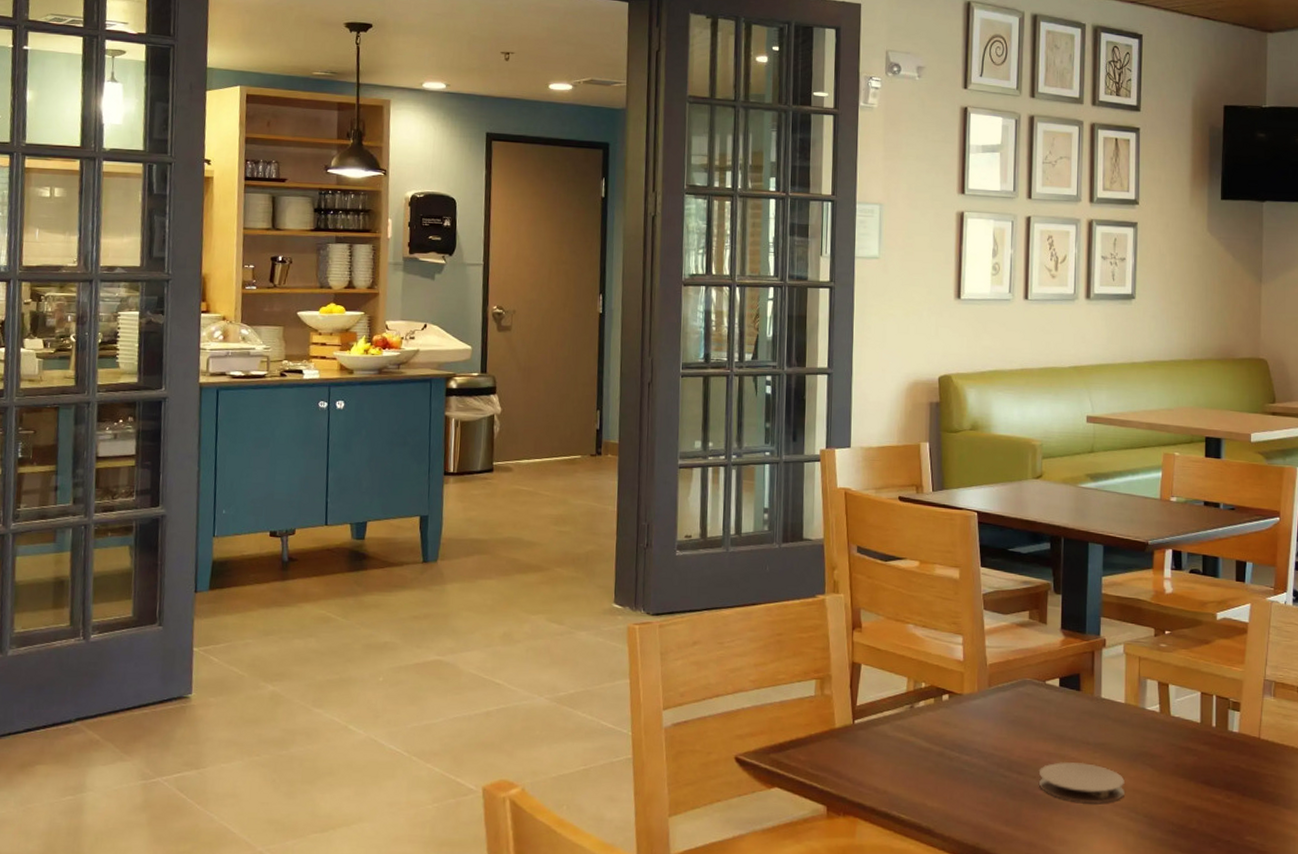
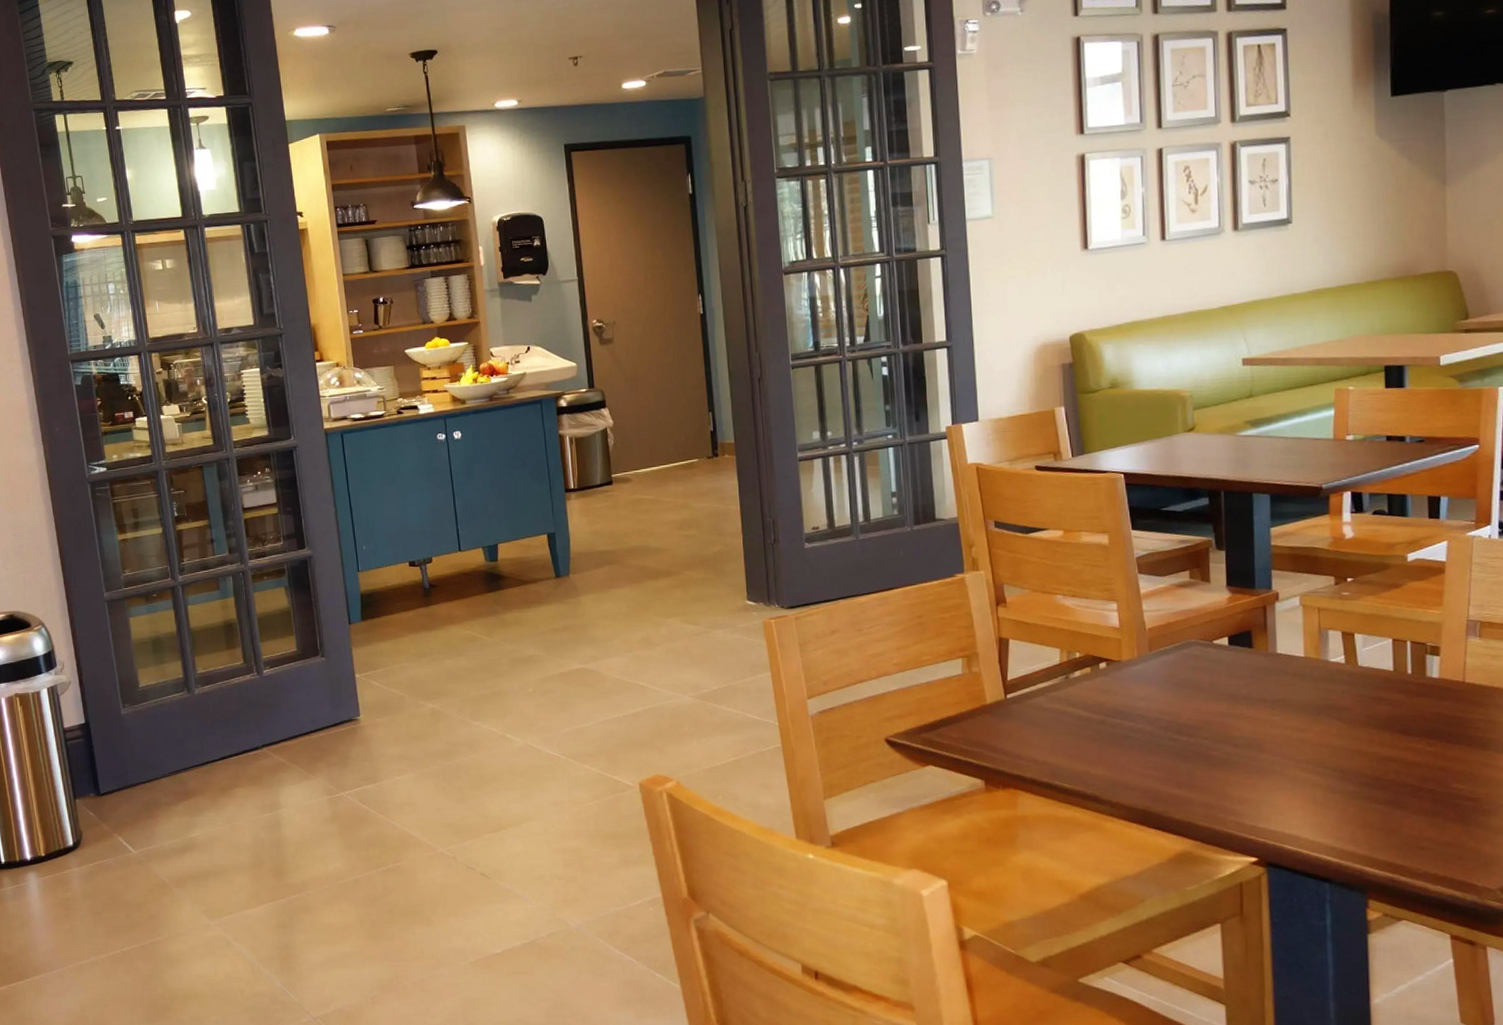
coaster: present [1038,762,1125,803] -> none [1211,720,1309,761]

